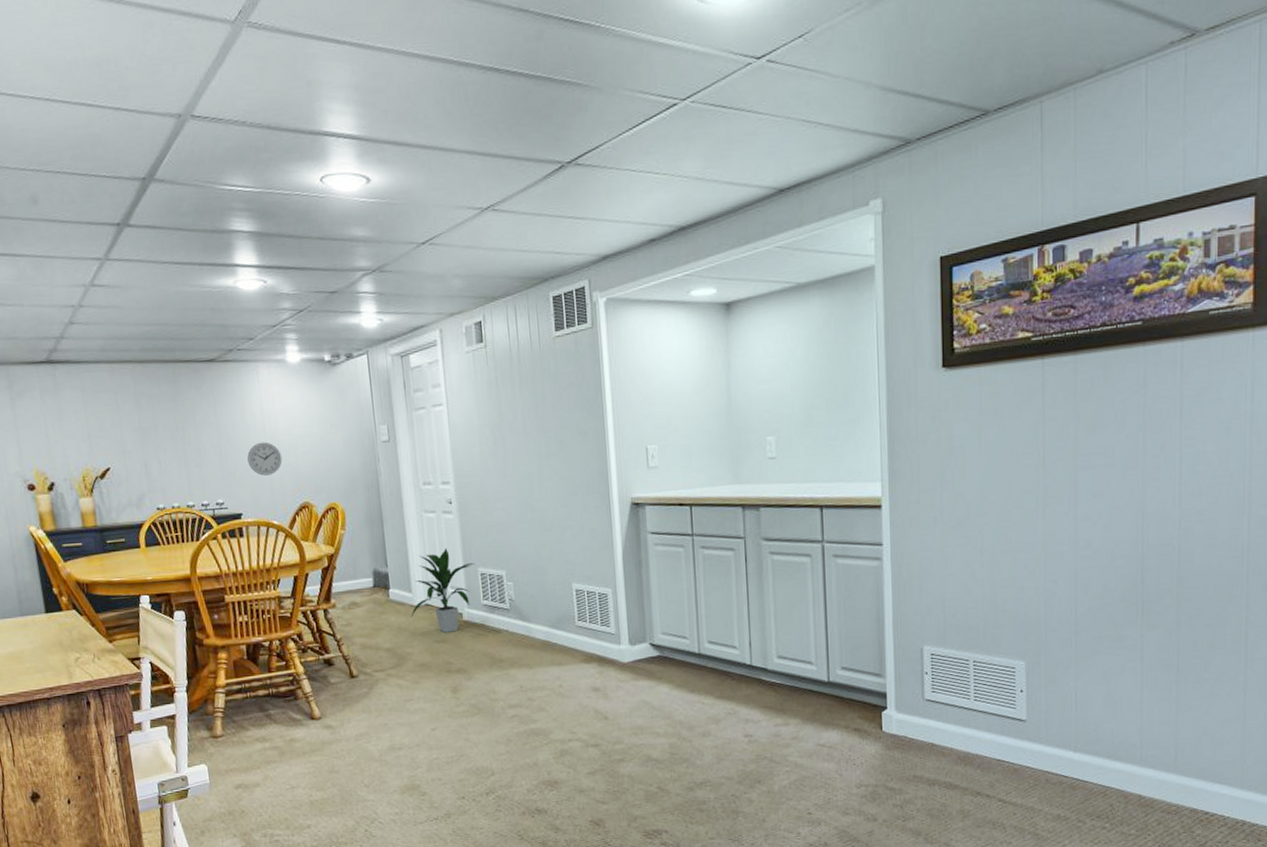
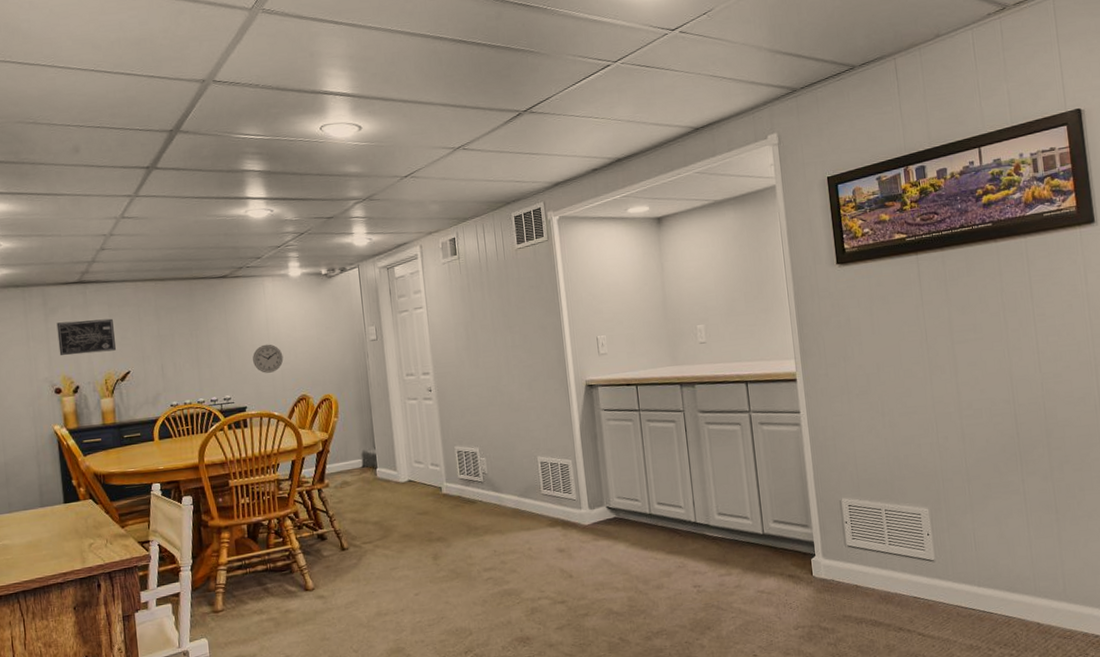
wall art: none [24,405,93,447] -> present [56,318,116,355]
indoor plant: present [411,547,475,633] -> none [396,429,453,506]

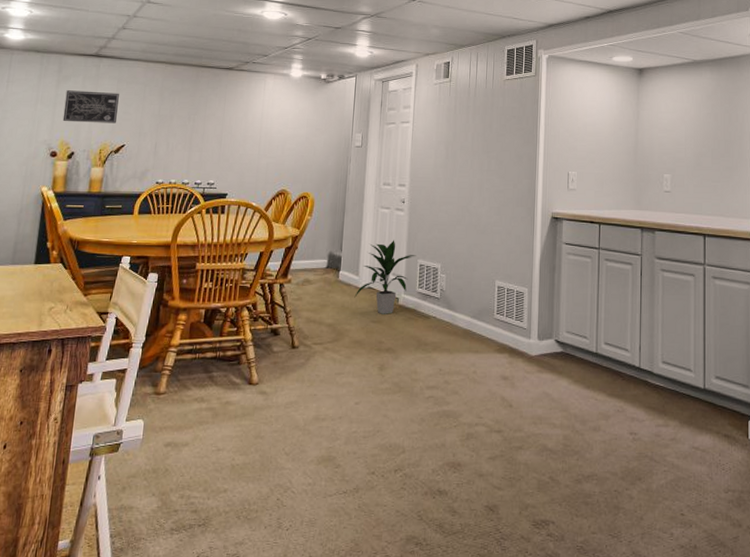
wall clock: present [253,344,284,373] -> none [242,137,271,164]
indoor plant: none [396,429,453,506] -> present [354,239,417,314]

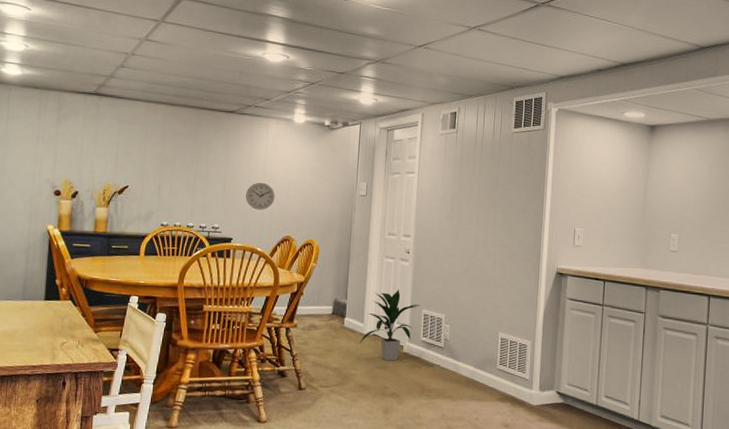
wall art: present [62,90,119,124] -> none [65,128,121,164]
wall clock: none [242,137,271,164] -> present [246,182,275,210]

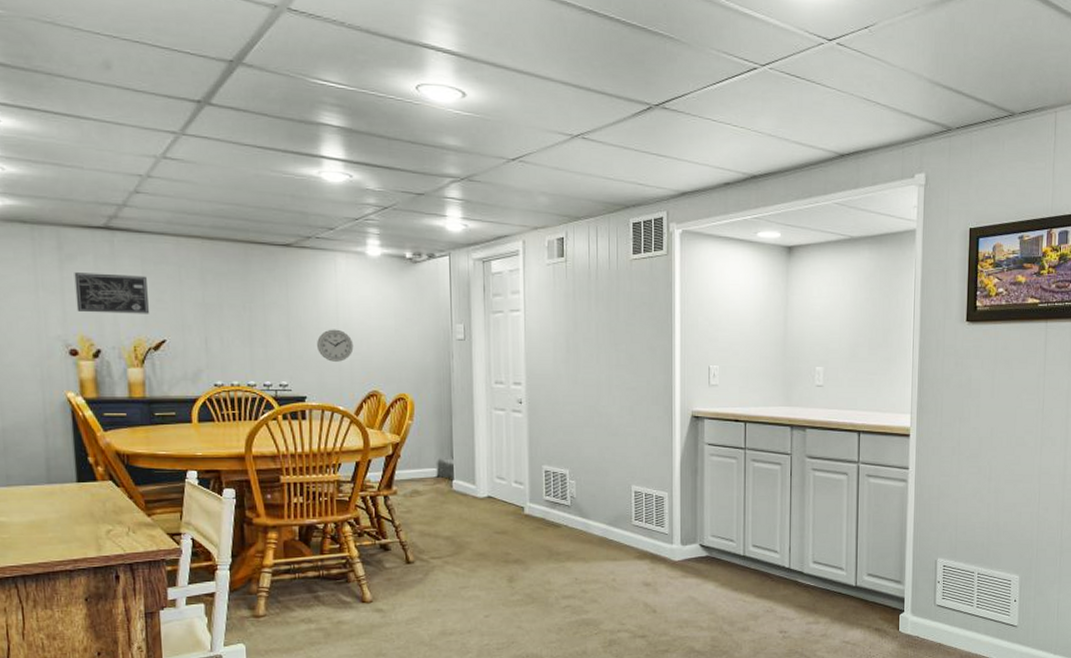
wall art: none [65,128,121,164] -> present [74,272,149,314]
indoor plant: present [359,289,421,361] -> none [473,444,540,525]

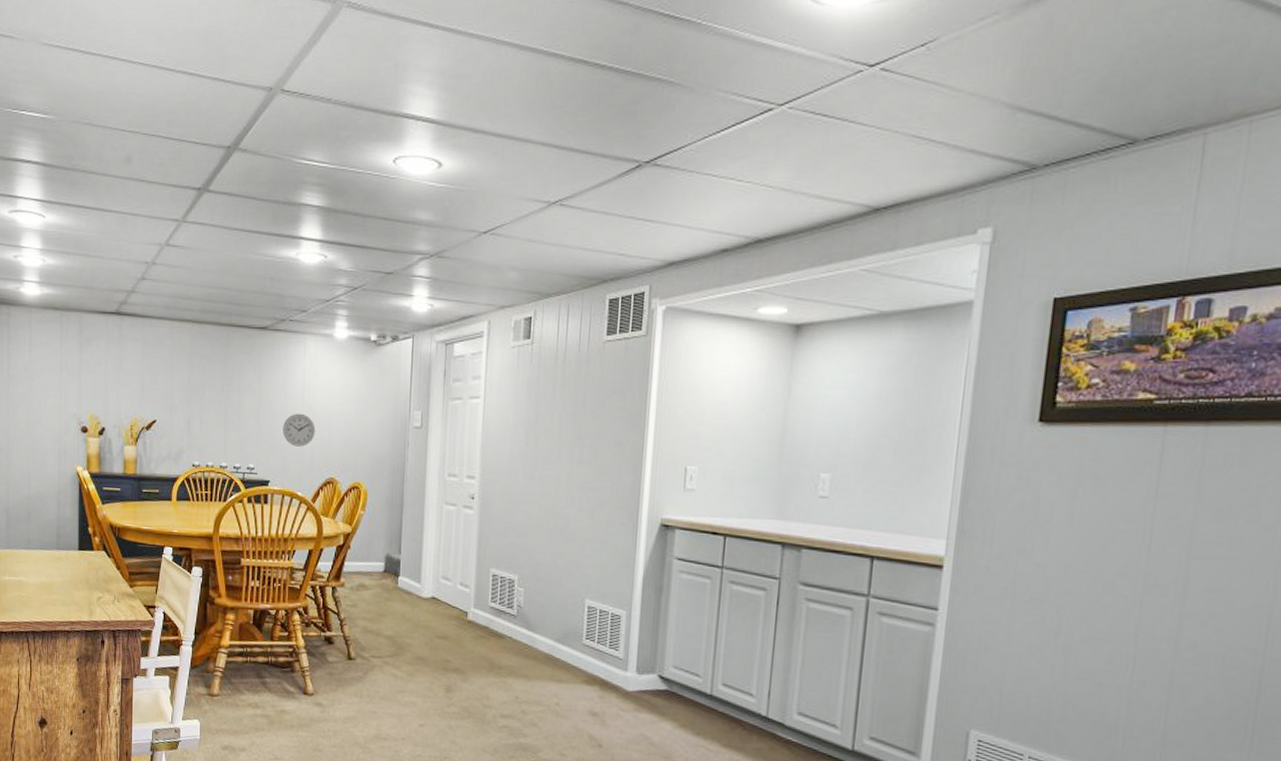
wall art: present [74,272,149,314] -> none [89,355,145,395]

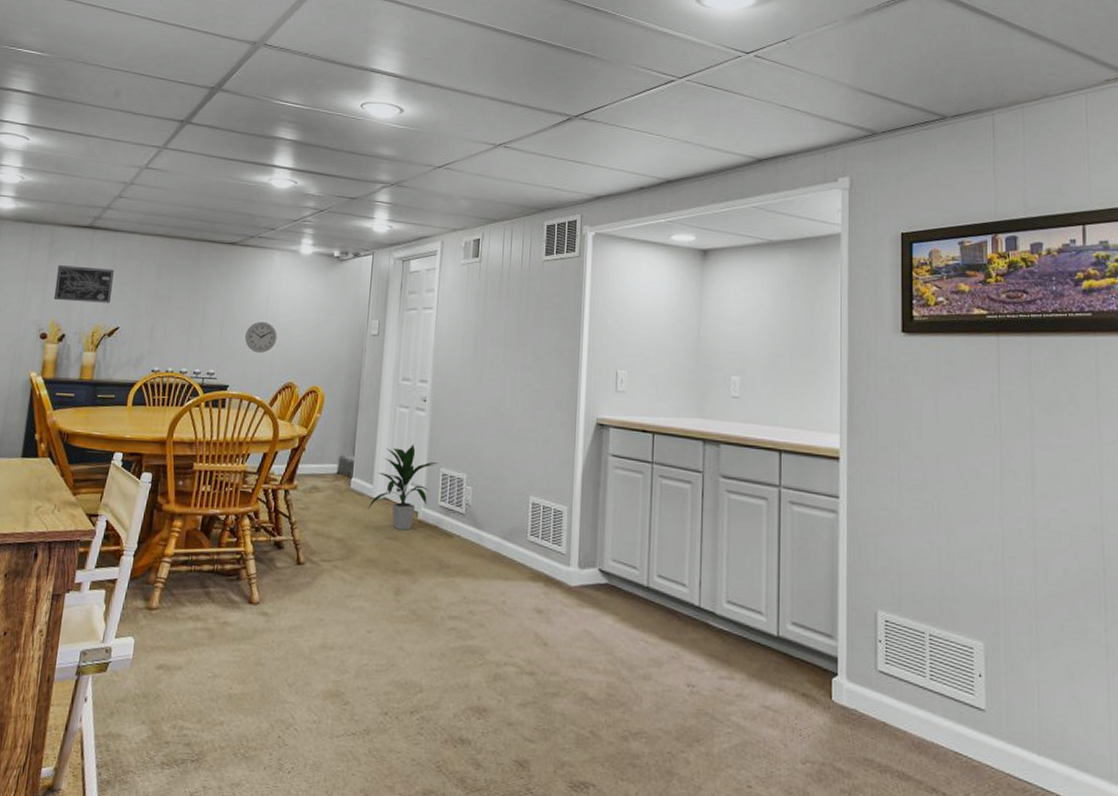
wall art: none [89,355,145,395] -> present [53,265,114,303]
indoor plant: none [416,542,489,630] -> present [367,443,439,530]

